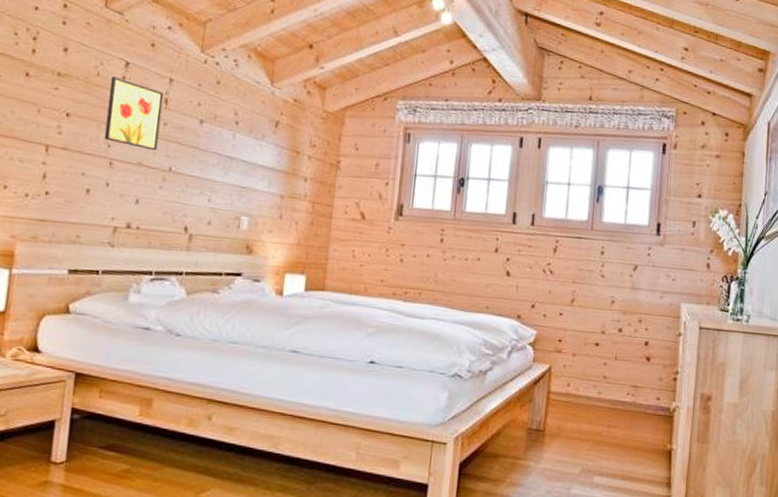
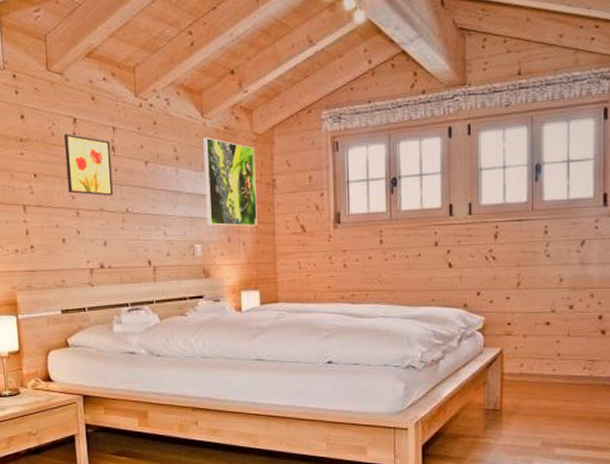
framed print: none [259,106,323,206] -> present [203,137,257,227]

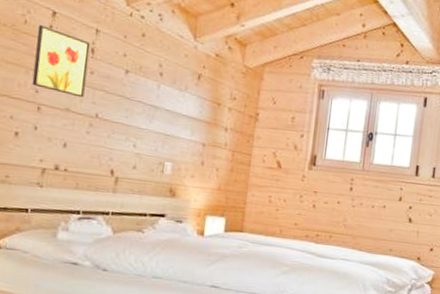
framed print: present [203,137,257,227] -> none [182,59,243,154]

